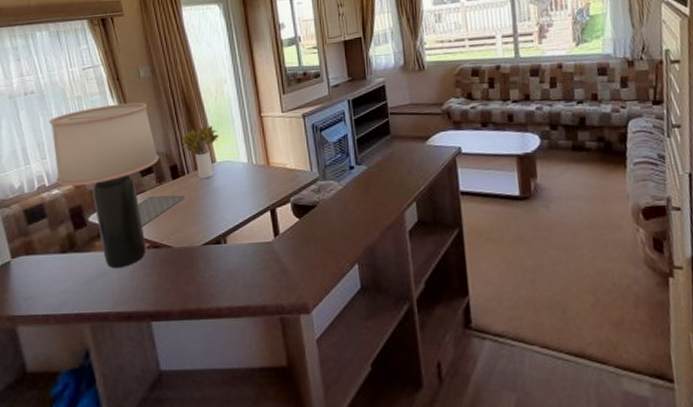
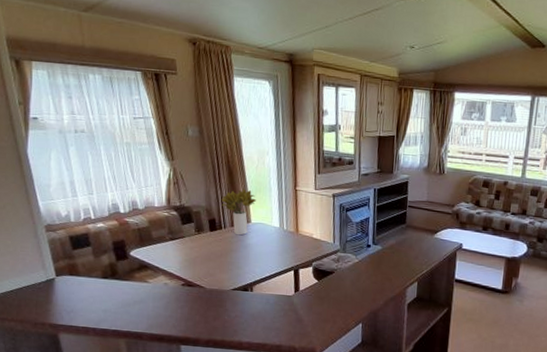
table lamp: present [50,102,159,268] -> none [98,155,200,298]
placemat: present [138,195,185,227] -> none [176,242,220,267]

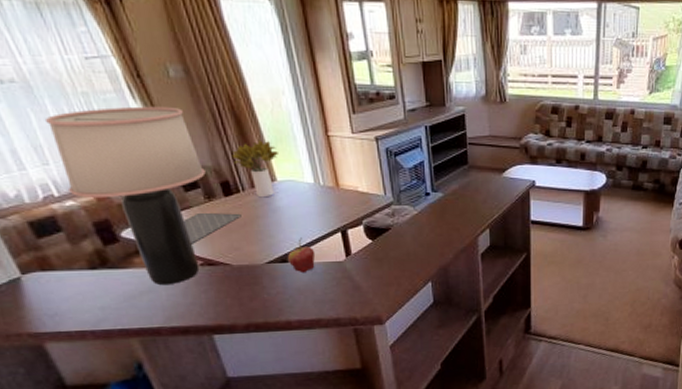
table lamp: none [98,155,200,298] -> present [46,106,206,284]
placemat: none [176,242,220,267] -> present [183,212,242,244]
fruit: none [248,271,271,302] -> present [287,237,316,273]

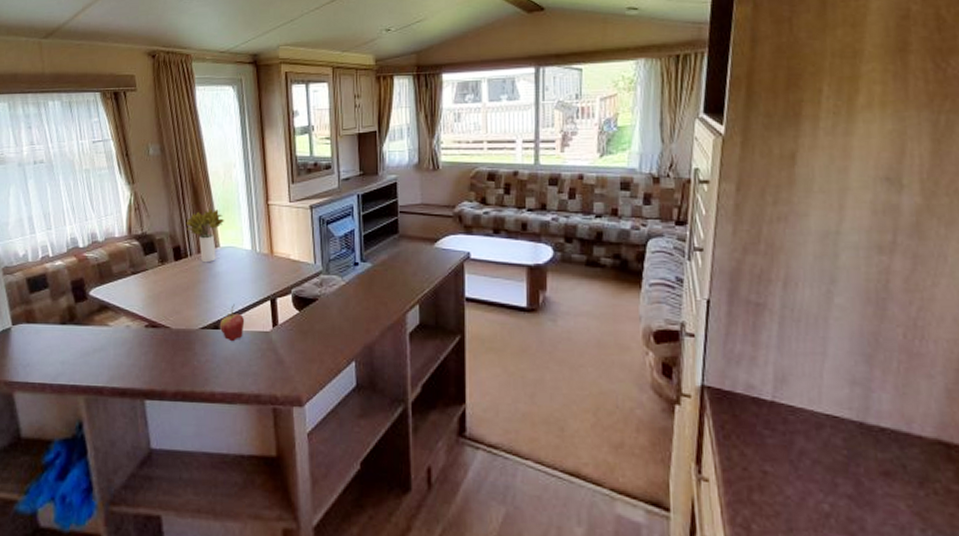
table lamp: present [46,106,206,284] -> none [57,180,163,344]
placemat: present [183,212,242,244] -> none [139,275,186,306]

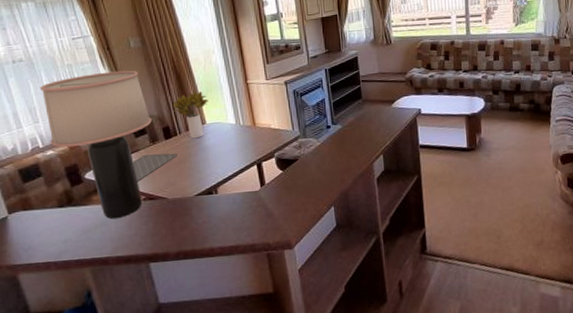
table lamp: none [57,180,163,344] -> present [40,70,152,219]
placemat: none [139,275,186,306] -> present [133,153,178,182]
fruit: present [219,304,245,342] -> none [212,171,236,204]

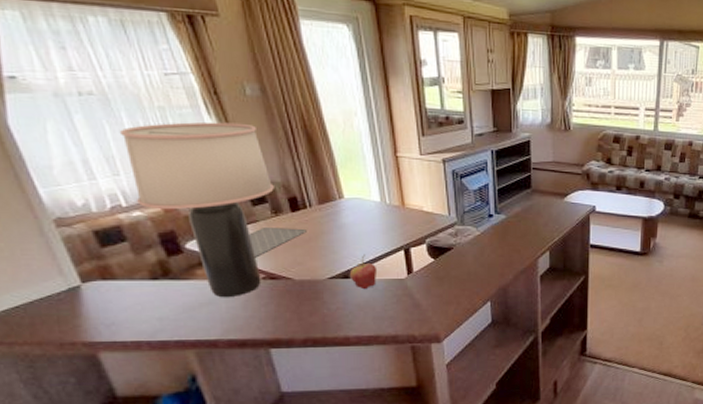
flower bouquet: present [172,91,209,139] -> none [301,158,349,214]
fruit: none [212,171,236,204] -> present [349,254,378,290]

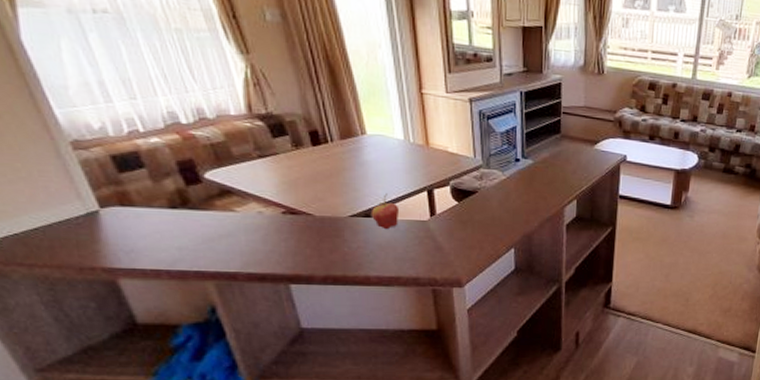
table lamp: present [120,122,274,297] -> none [137,46,295,230]
placemat: present [249,226,307,258] -> none [269,160,328,192]

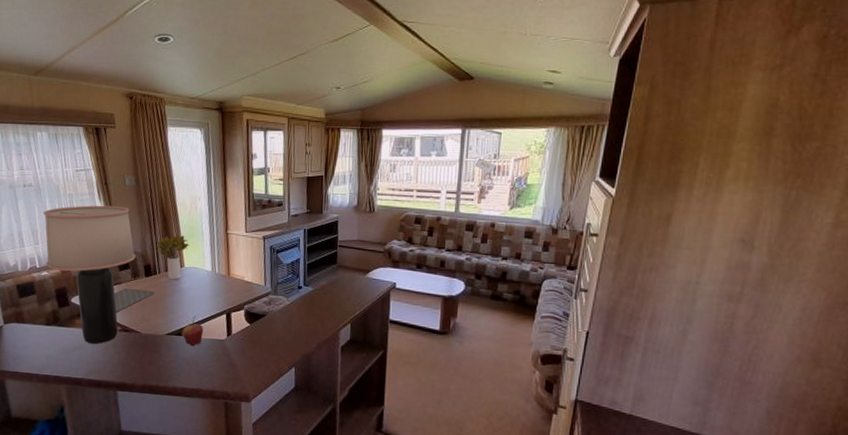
table lamp: none [137,46,295,230] -> present [44,205,136,344]
placemat: none [269,160,328,192] -> present [114,288,155,313]
flower bouquet: none [322,91,372,151] -> present [156,234,190,280]

